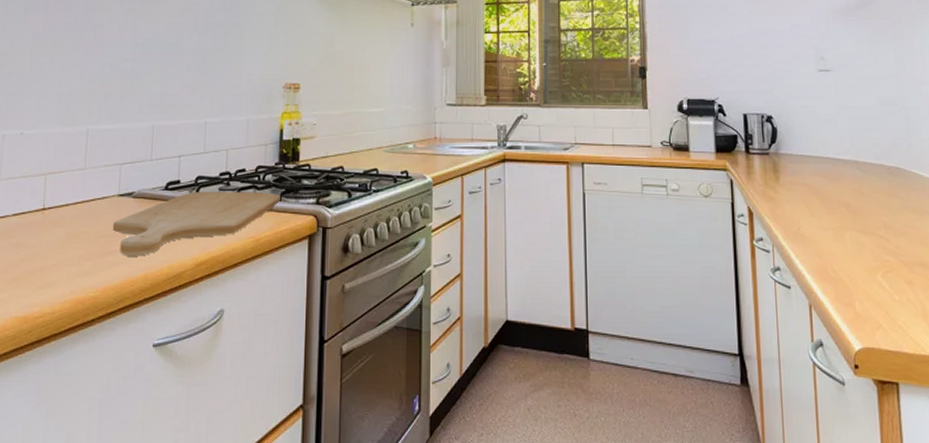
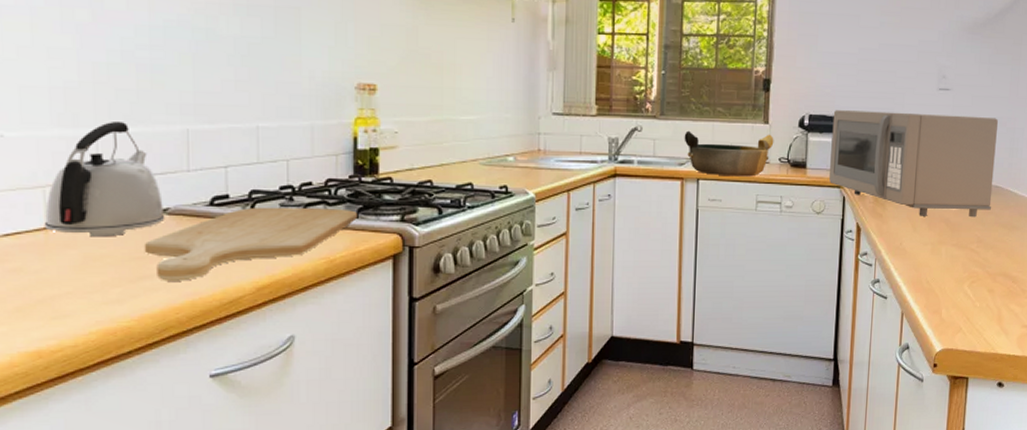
kettle: none [42,119,131,217] -> present [44,120,165,237]
cooking pot: none [567,117,655,160] -> present [684,130,774,177]
microwave: none [711,94,895,201] -> present [829,110,998,218]

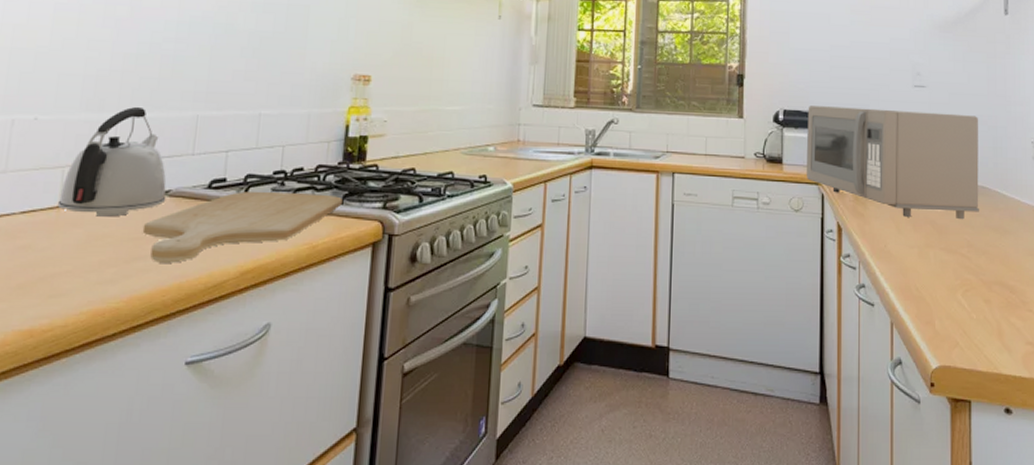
cooking pot: present [684,130,774,177] -> none [659,124,749,171]

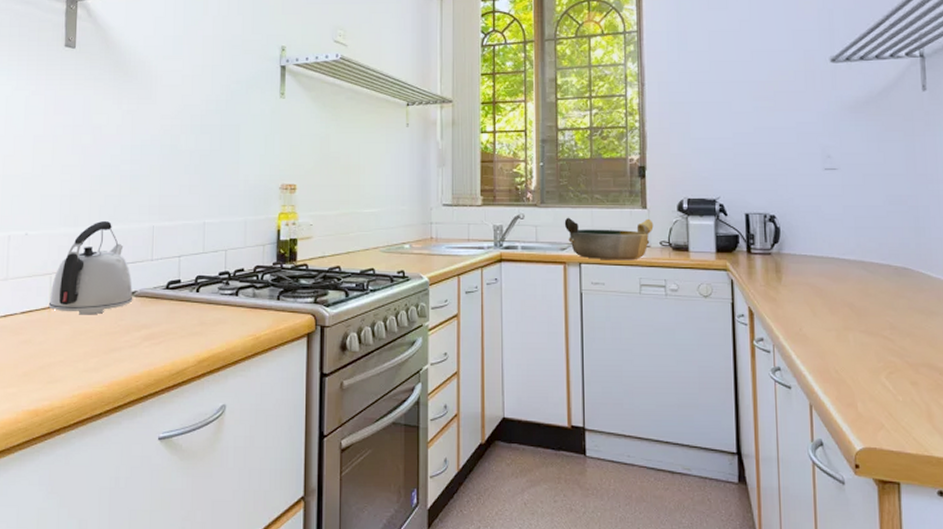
chopping board: present [142,191,342,263] -> none [116,290,279,353]
cooking pot: none [659,124,749,171] -> present [564,217,654,260]
microwave: present [807,106,979,220] -> none [712,193,902,302]

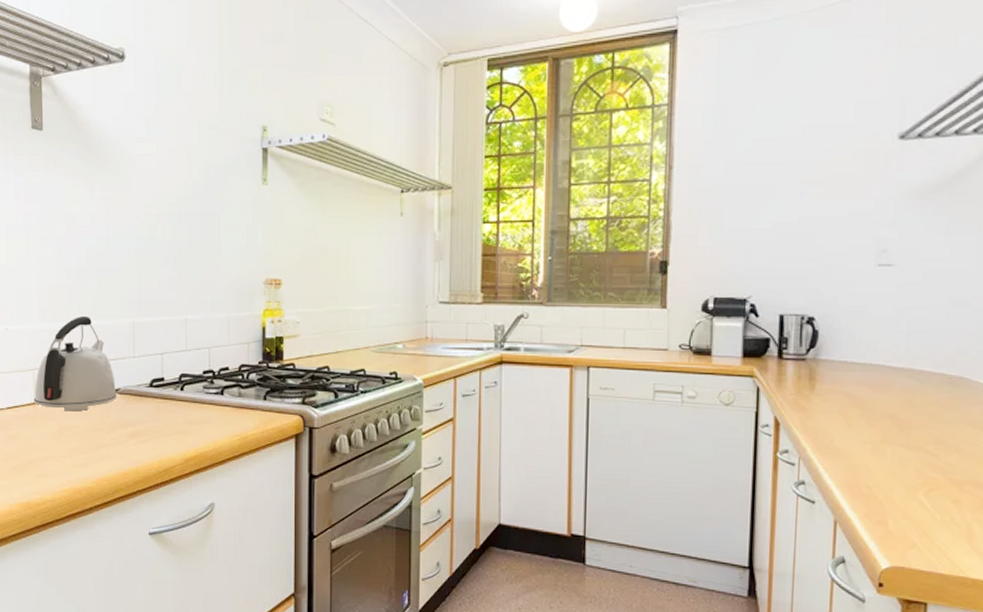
cooking pot: present [564,217,654,260] -> none [572,317,673,365]

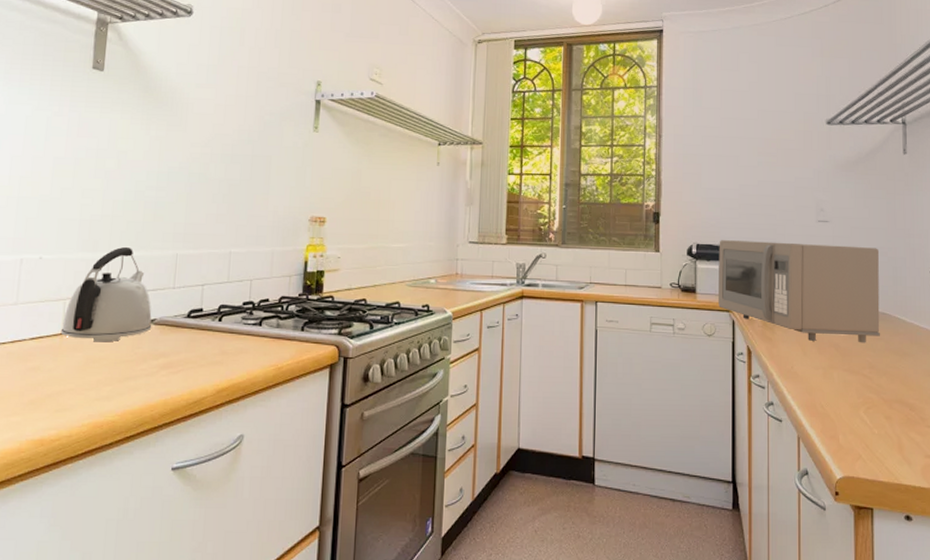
microwave: none [740,292,961,414] -> present [719,240,880,343]

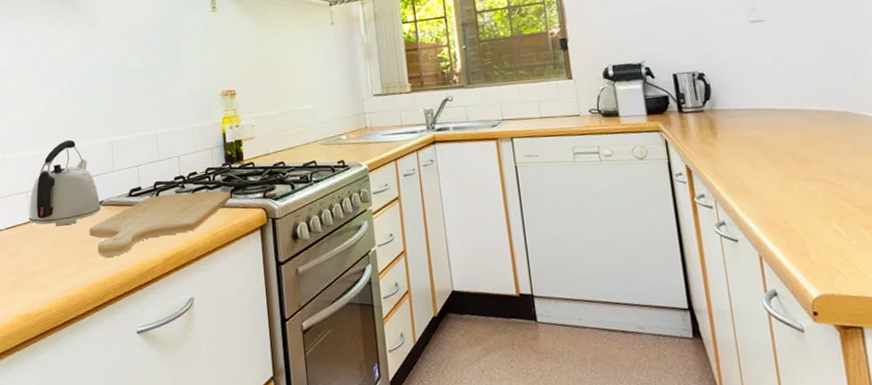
chopping board: none [132,319,303,382] -> present [89,191,231,257]
microwave: present [719,240,880,343] -> none [637,41,845,152]

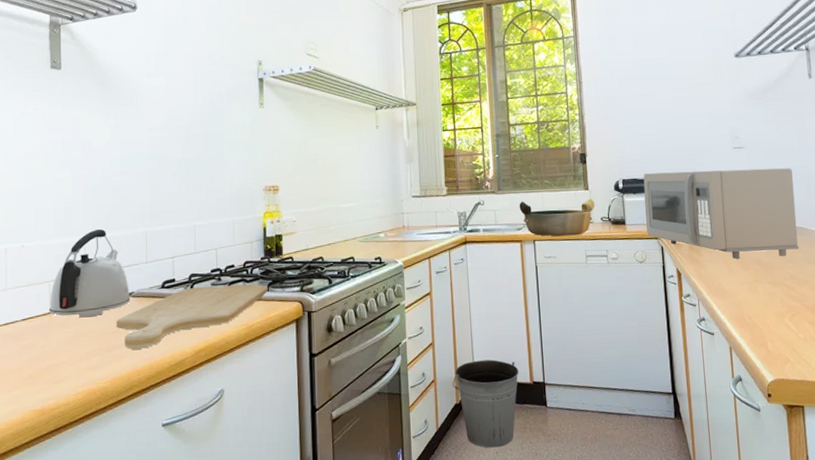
bucket: none [428,269,503,365] -> present [452,359,519,448]
cooking pot: none [492,88,581,133] -> present [519,198,595,236]
microwave: none [637,41,845,152] -> present [643,168,799,259]

